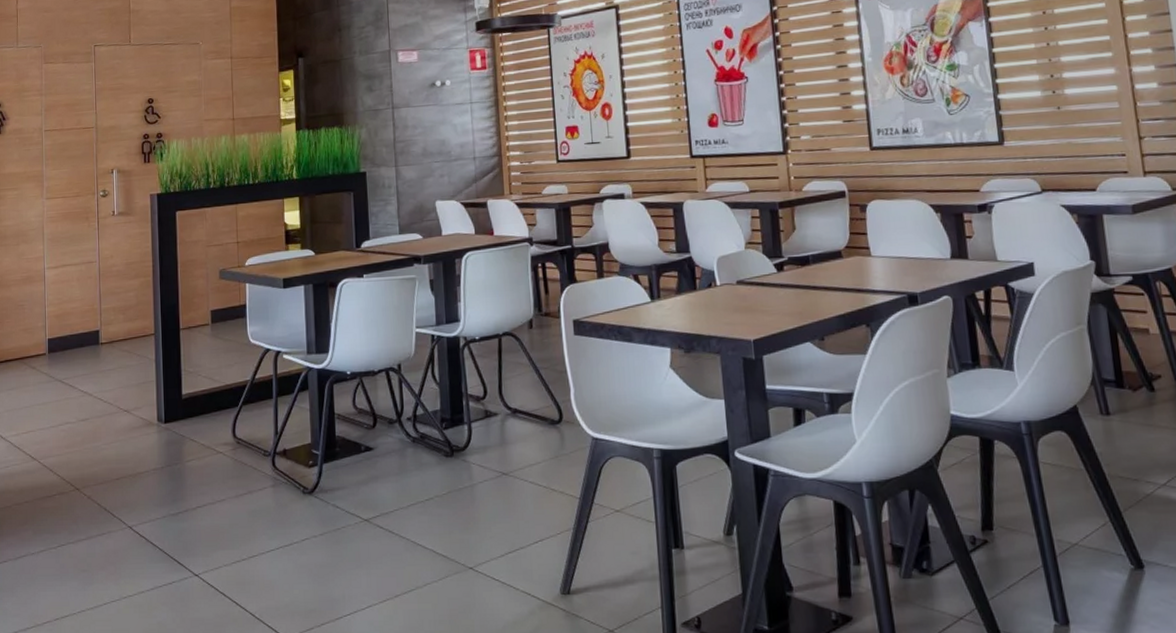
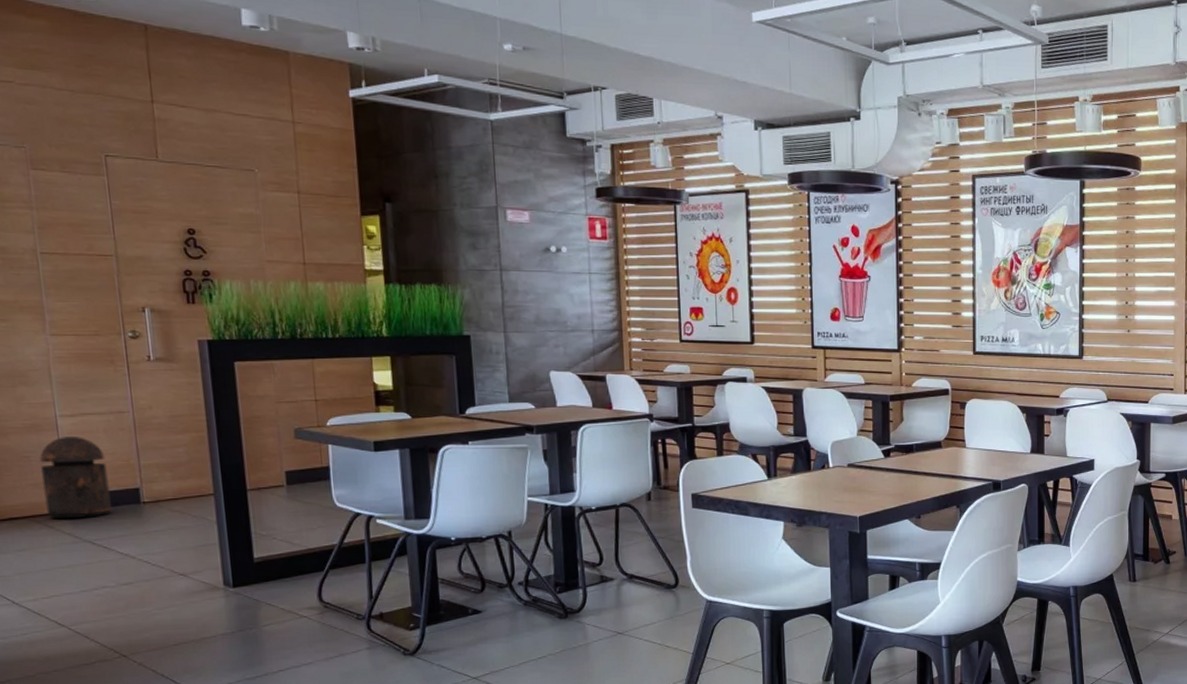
trash can: none [30,286,78,360] -> present [39,437,112,518]

